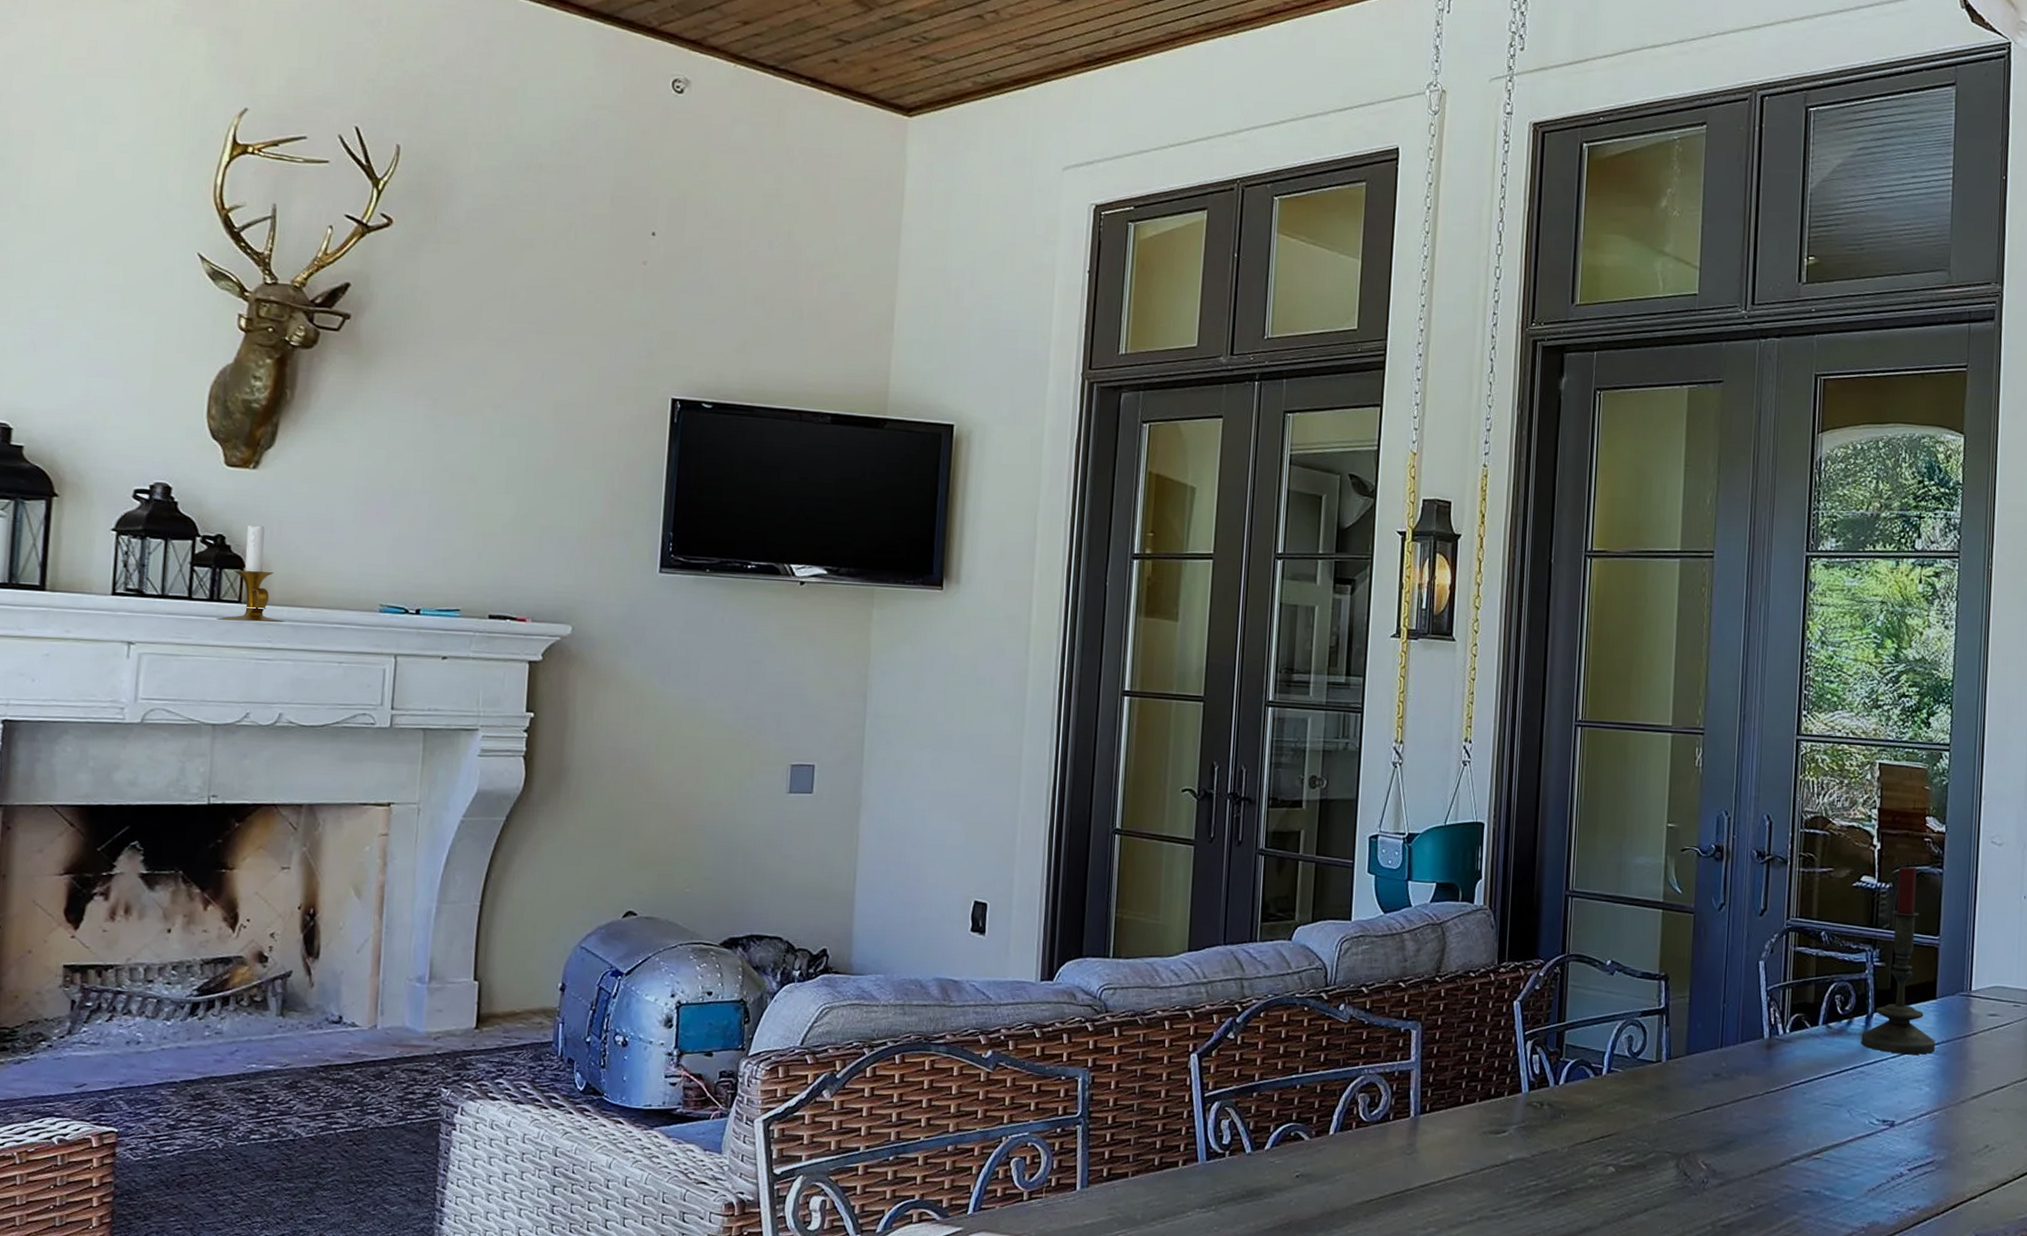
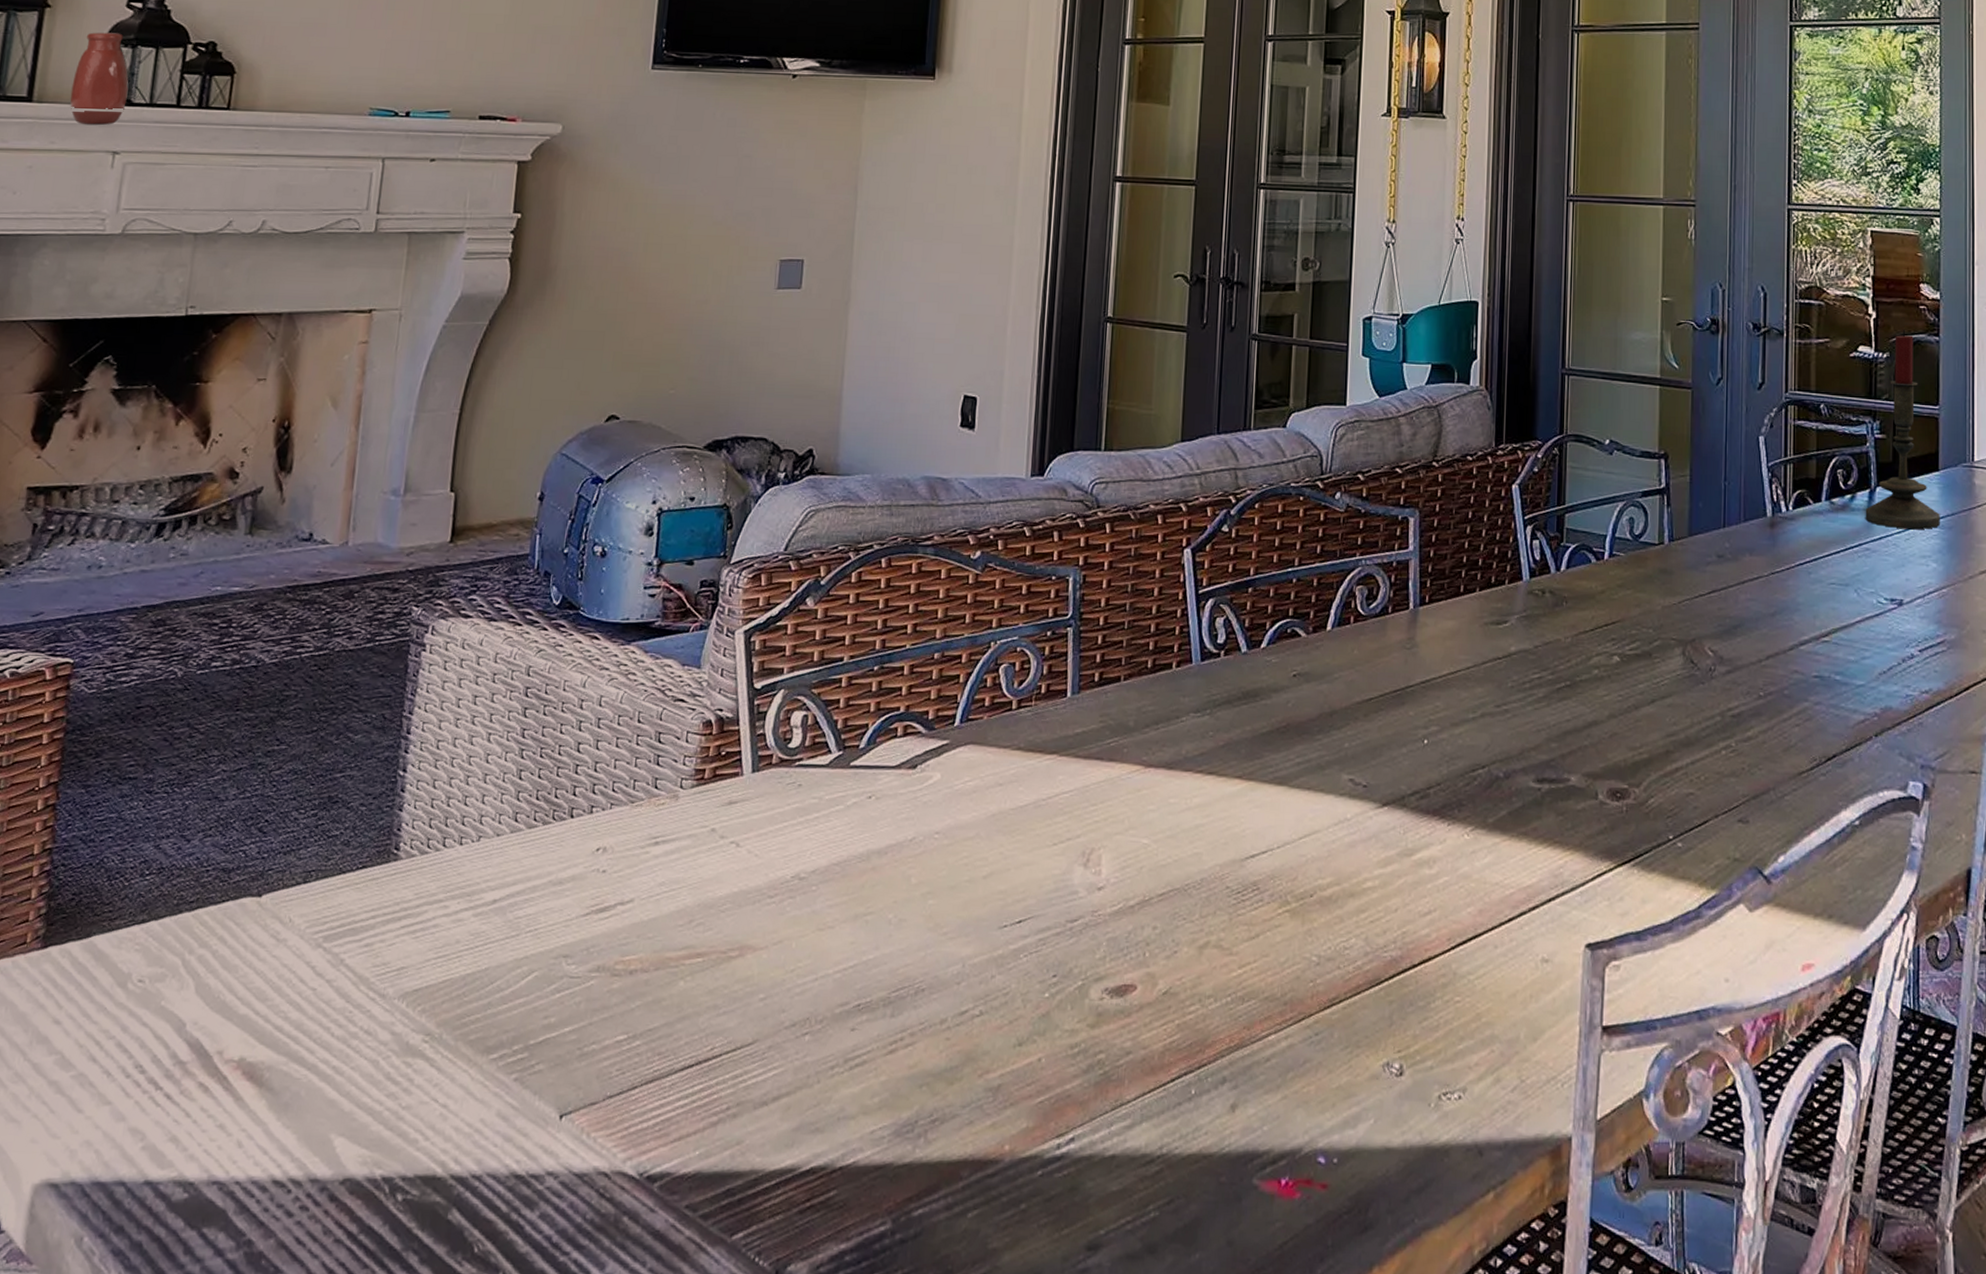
vase: none [82,522,140,616] -> present [69,32,129,126]
candlestick: present [216,525,285,623] -> none [204,31,273,129]

